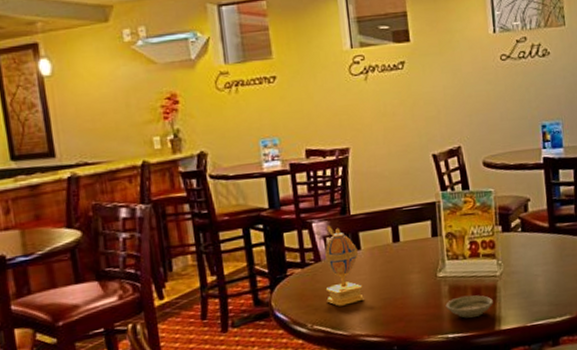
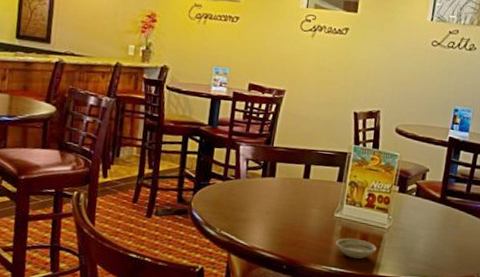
decorative egg: present [324,226,364,306] -> none [237,151,272,221]

